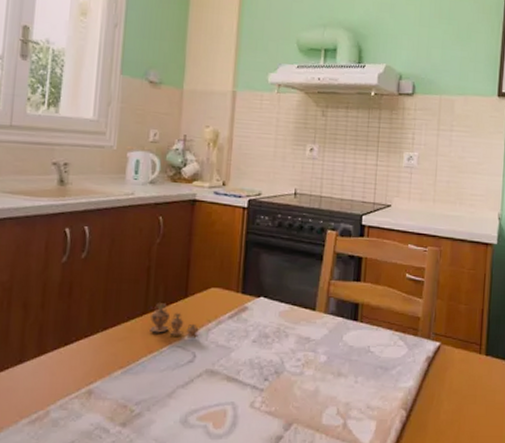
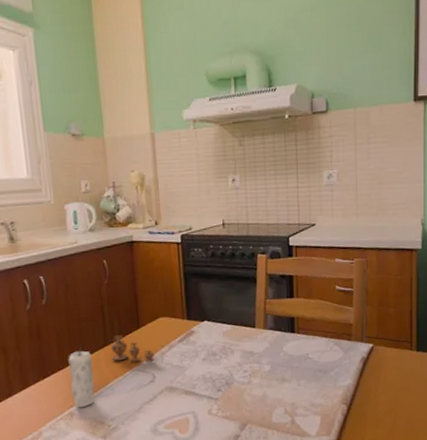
candle: none [94,312,126,384] -> present [68,347,95,407]

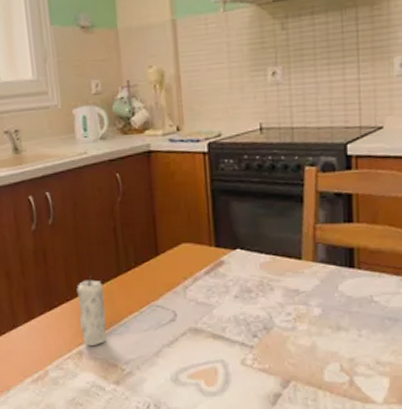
vase: present [110,334,155,362] -> none [124,262,176,297]

